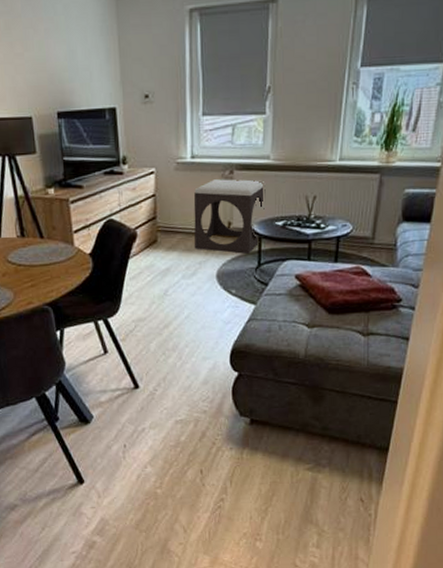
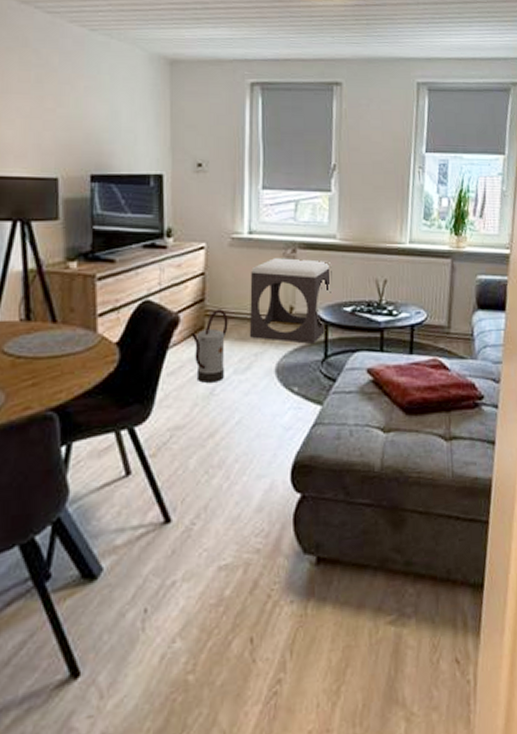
watering can: none [147,225,177,286] -> present [192,309,228,383]

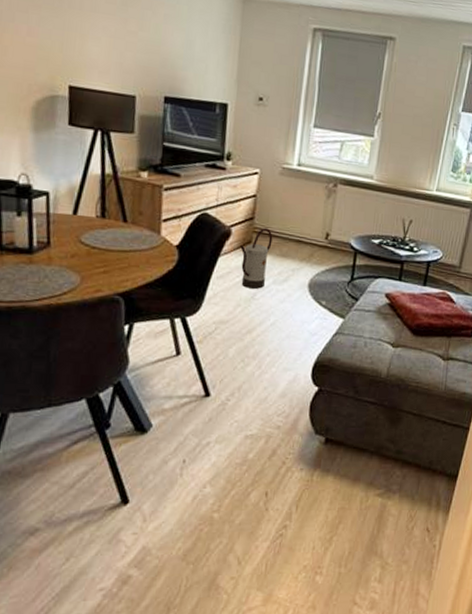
footstool: present [250,258,332,344] -> none [290,190,367,267]

